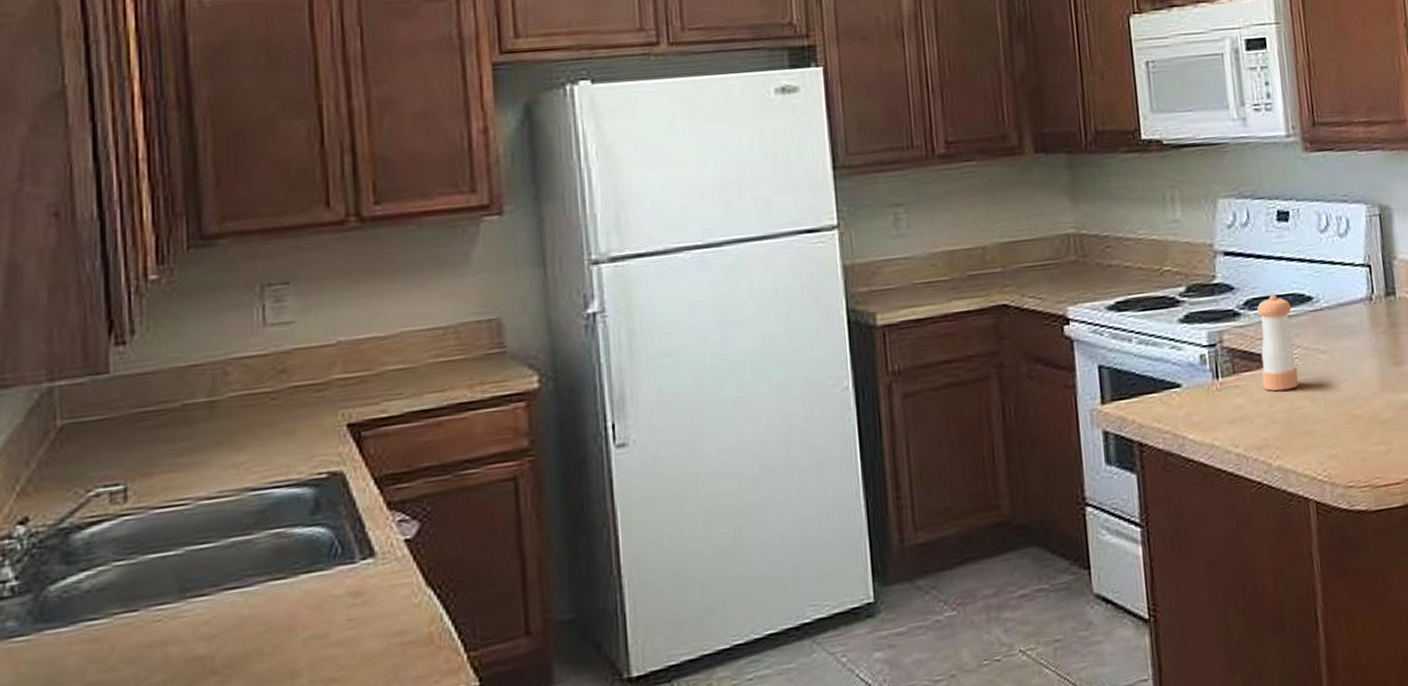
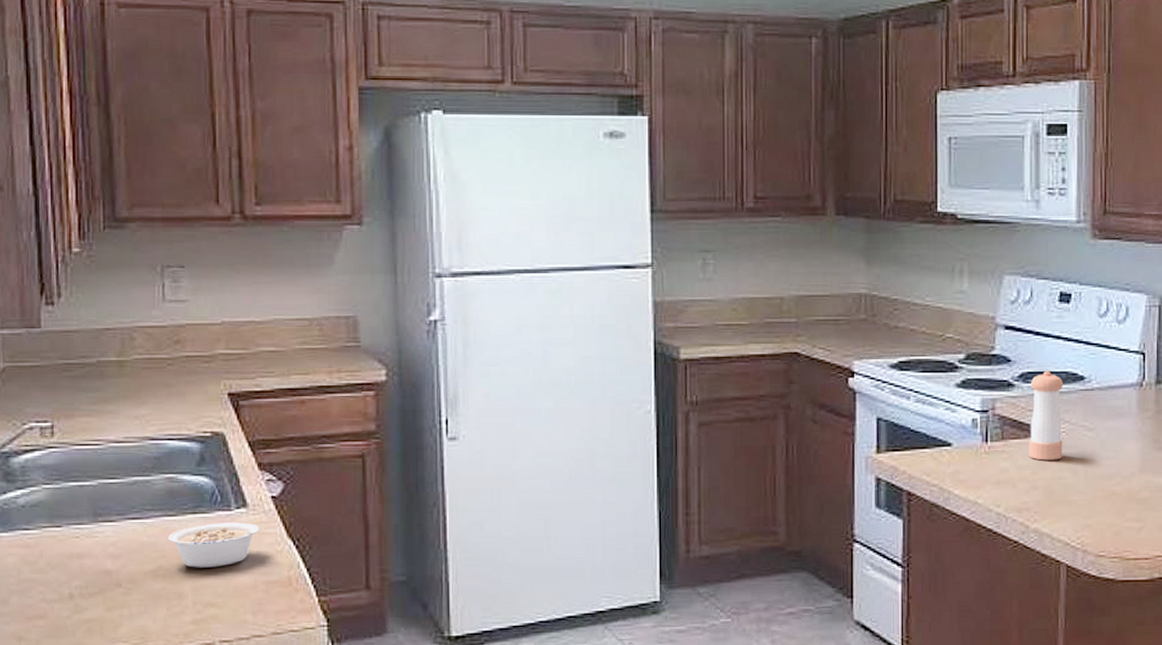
legume: none [277,575,401,639] -> present [168,522,268,568]

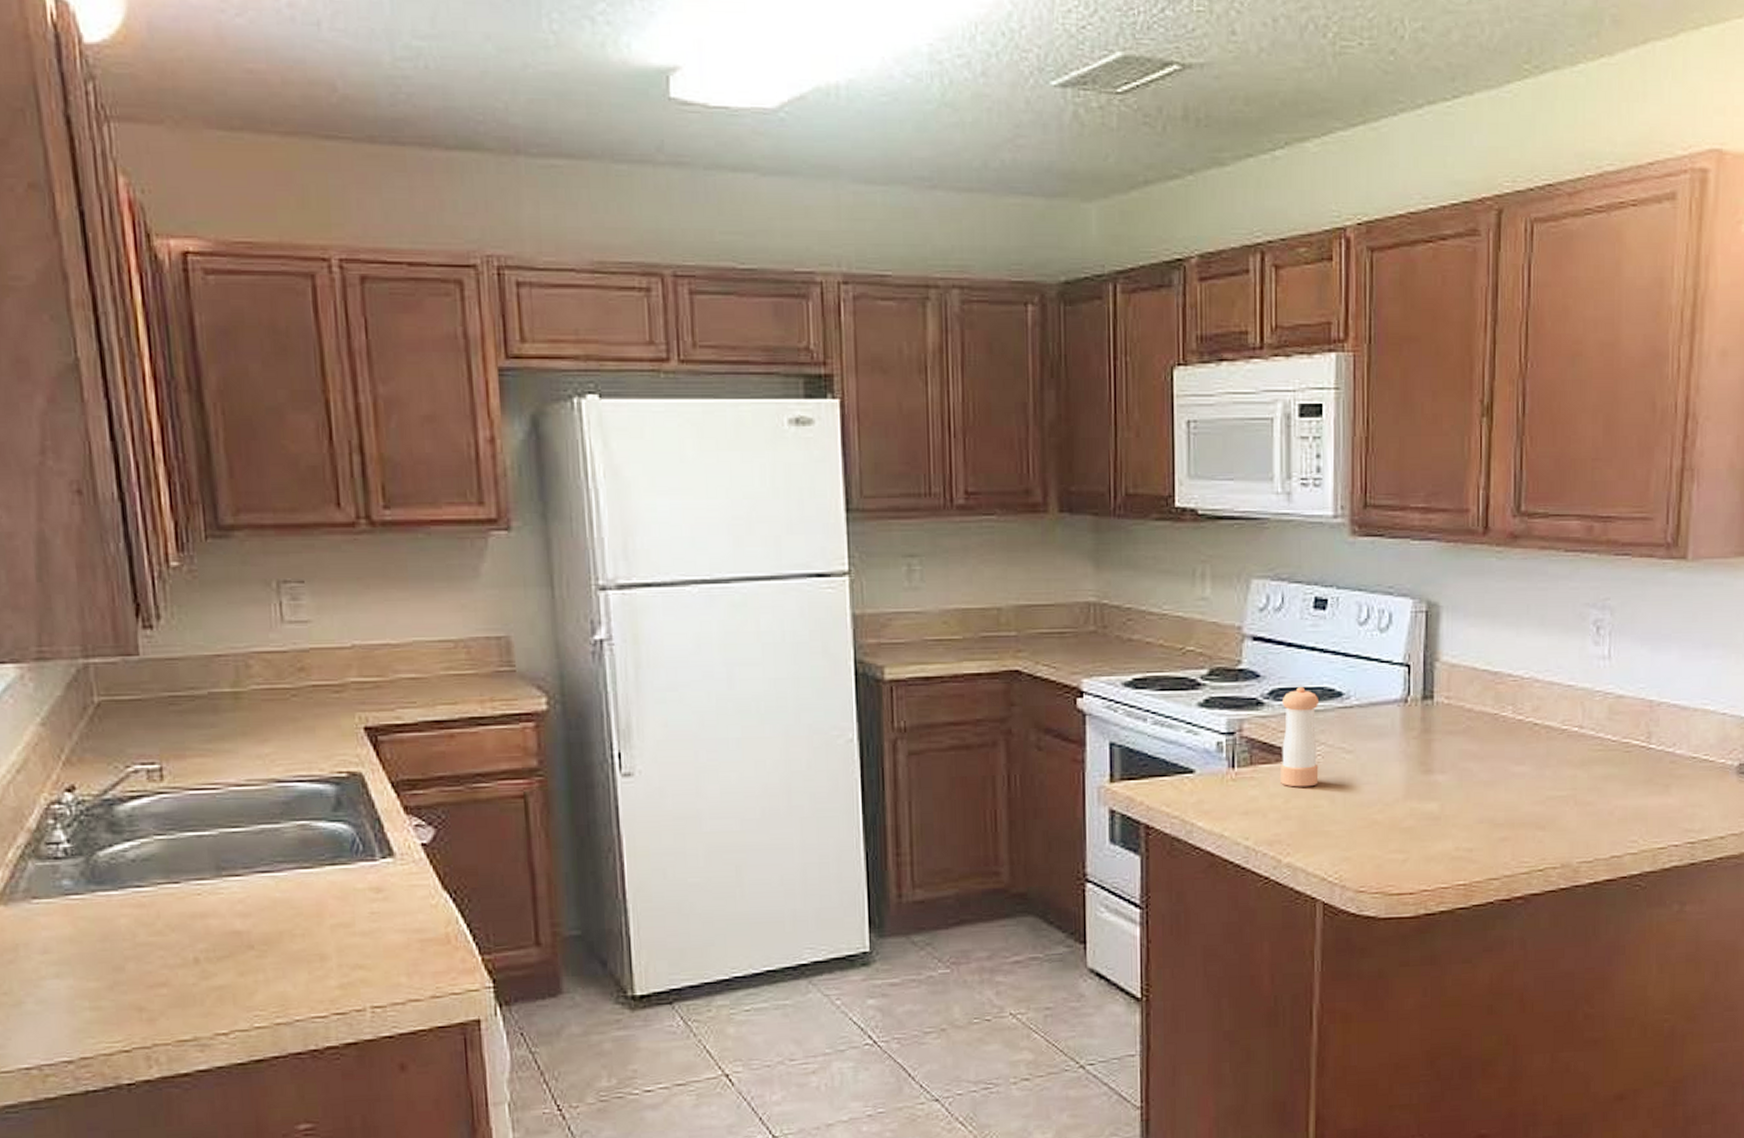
legume: present [168,522,268,568] -> none [305,873,419,926]

